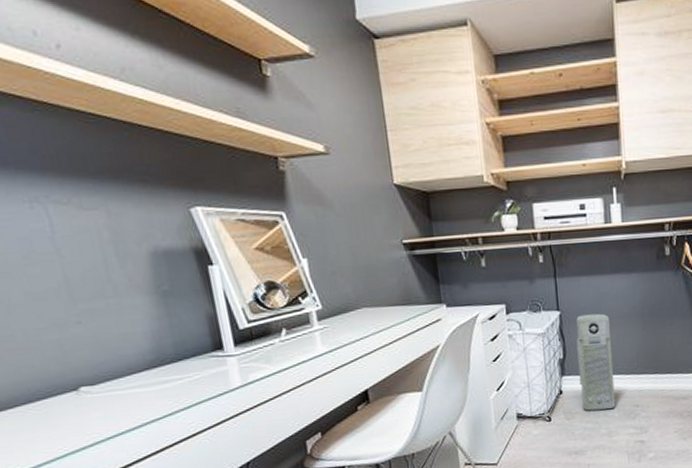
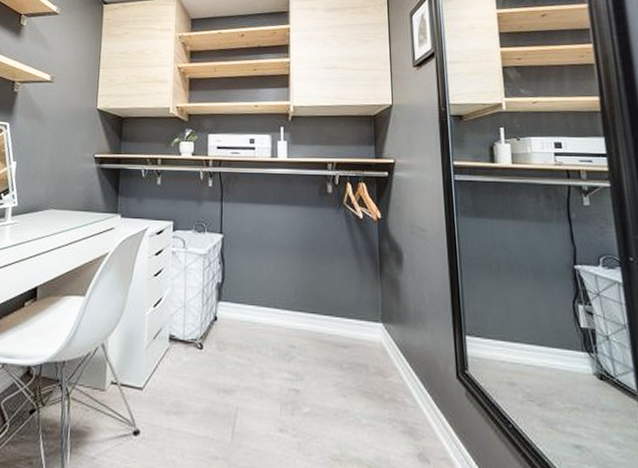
air purifier: present [576,313,616,411] -> none [235,241,271,345]

